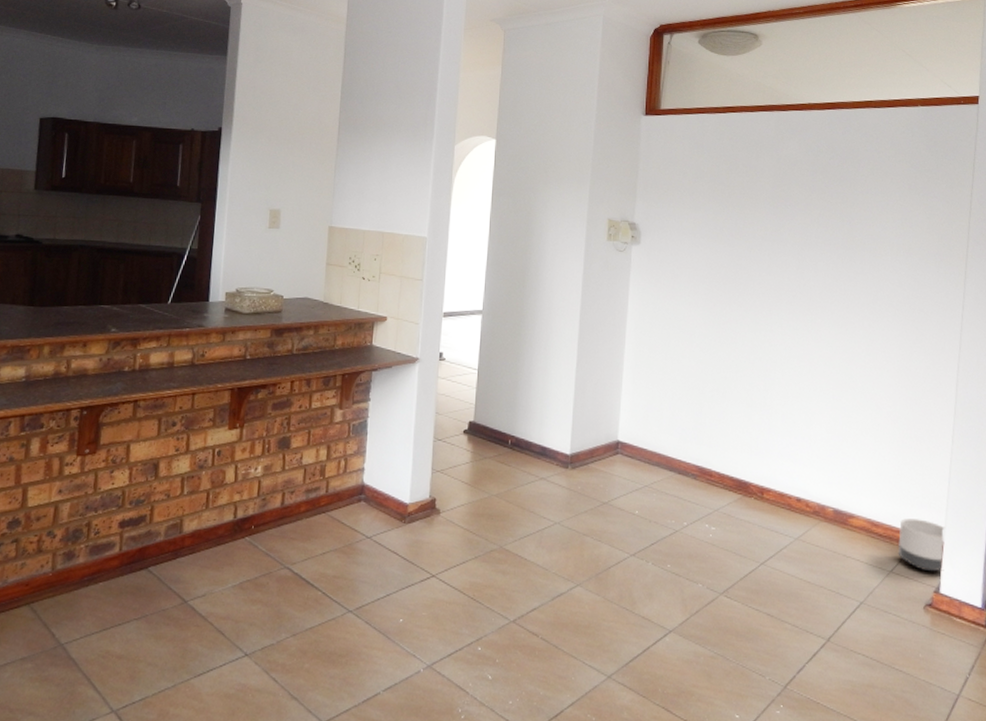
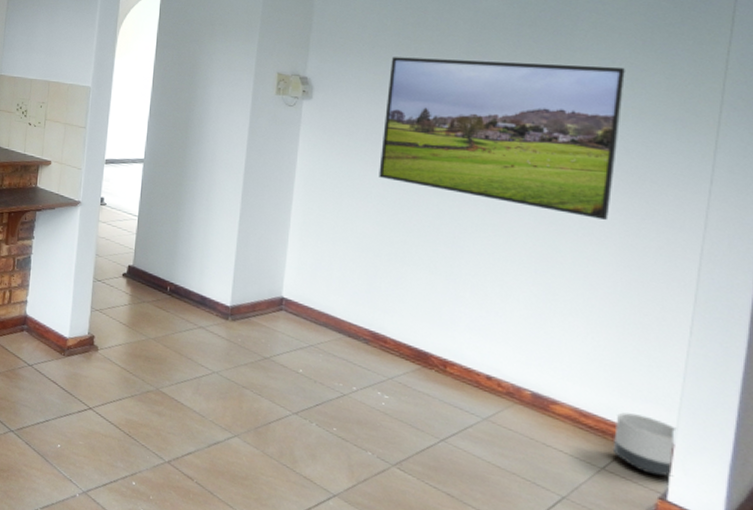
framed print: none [701,202,898,346] -> present [379,57,626,220]

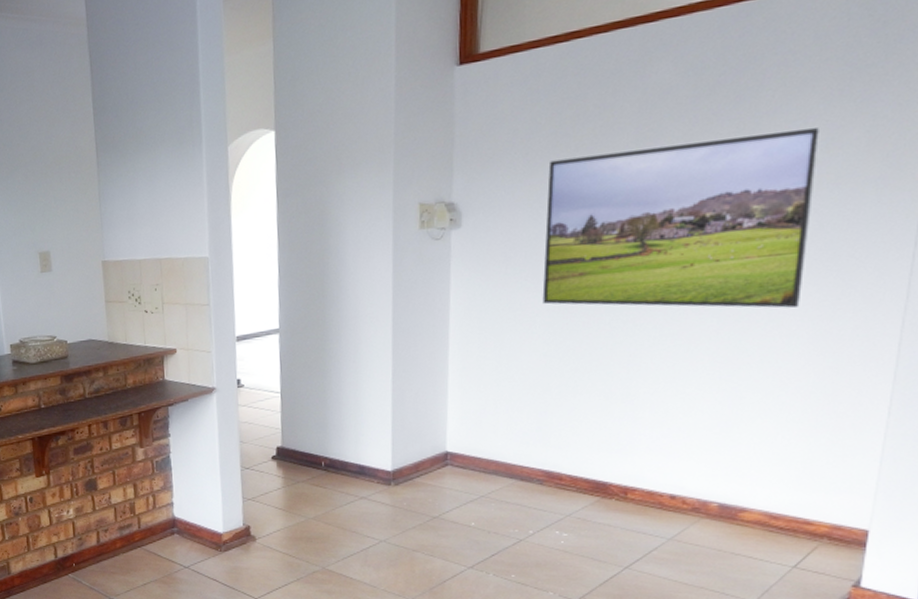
planter: present [612,412,677,477] -> none [804,507,872,565]

